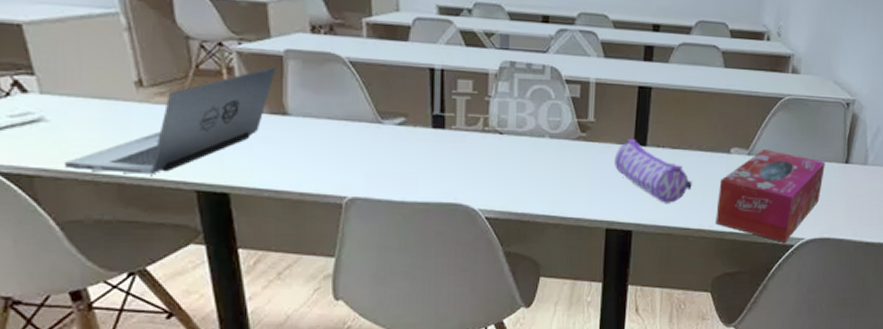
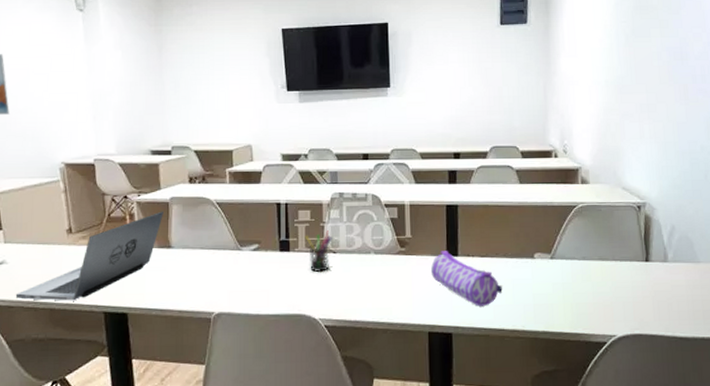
pen holder: none [464,106,499,156] -> present [305,230,332,273]
tissue box: present [715,150,826,242] -> none [527,253,626,340]

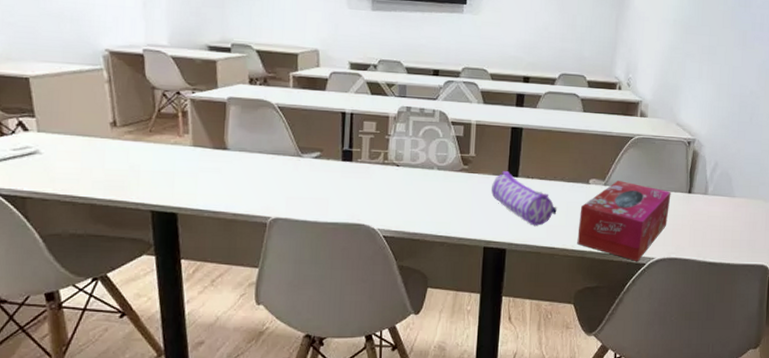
laptop: present [15,211,163,301] -> none [50,111,220,198]
pen holder: present [305,230,332,273] -> none [368,143,397,185]
tissue box: none [527,253,626,340] -> present [577,181,671,261]

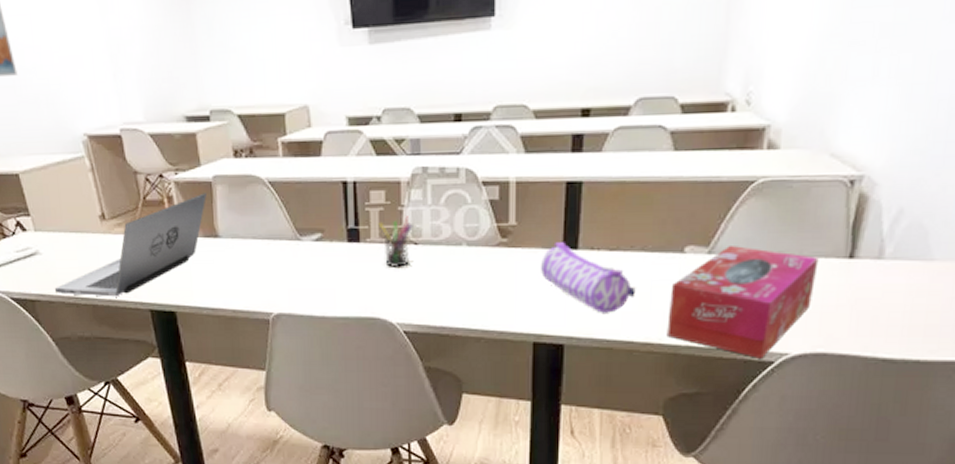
laptop: none [50,111,220,198] -> present [54,193,207,297]
pen holder: none [368,143,397,185] -> present [378,216,413,269]

